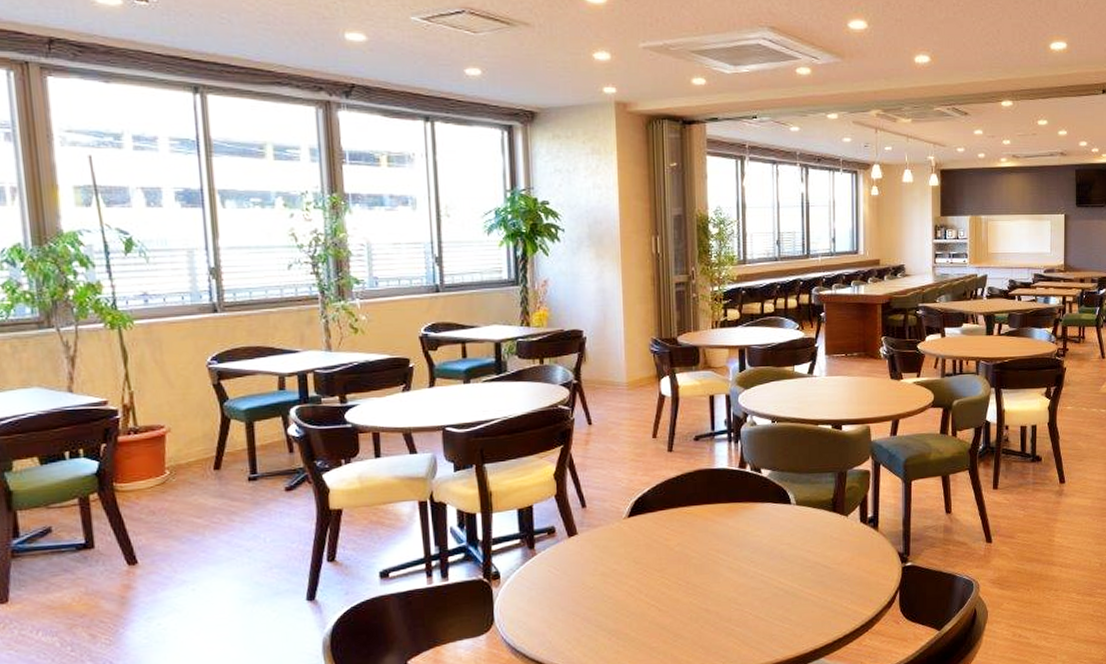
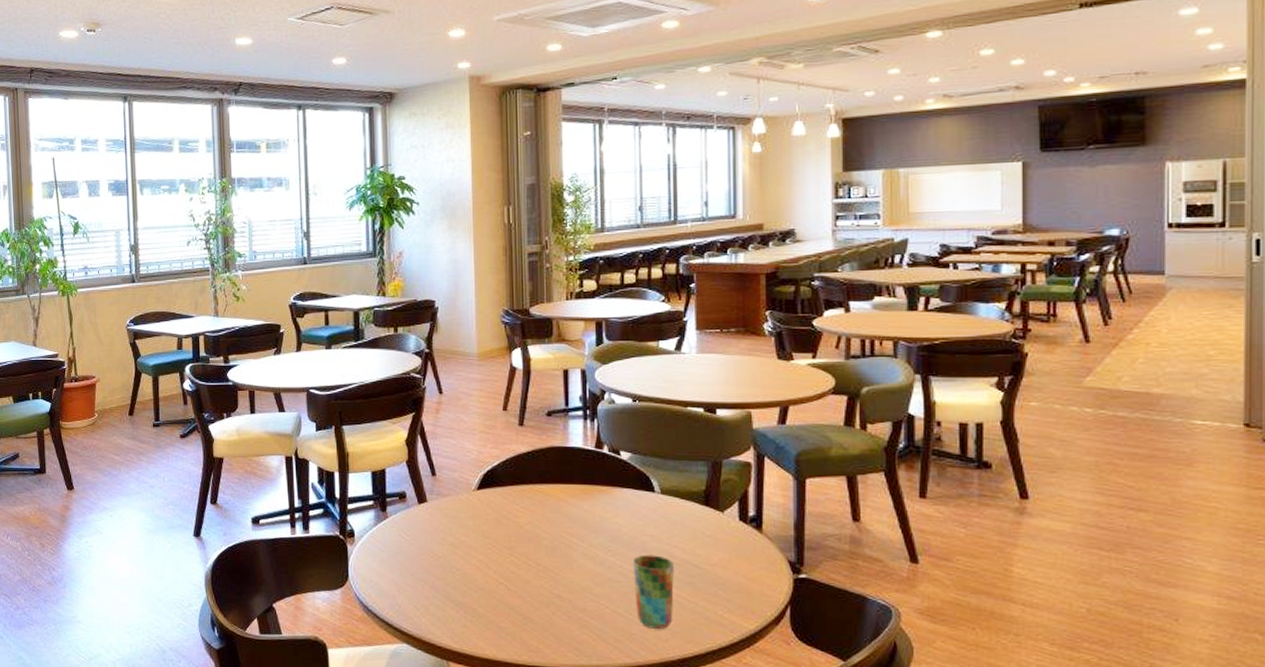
cup: none [772,561,807,627] -> present [632,554,674,629]

